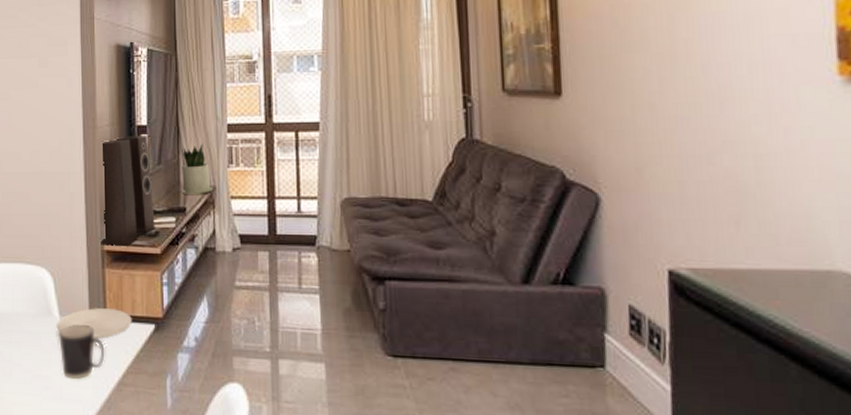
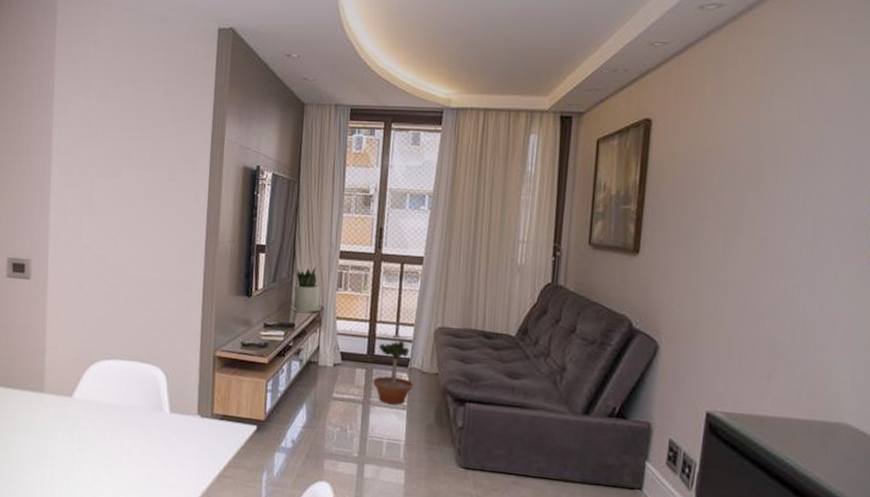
plate: present [56,308,132,340] -> none [166,407,236,435]
mug: present [58,324,105,380] -> none [167,420,210,470]
speaker: present [100,136,155,246] -> none [213,253,266,354]
potted tree: none [277,212,324,289] -> present [372,336,414,405]

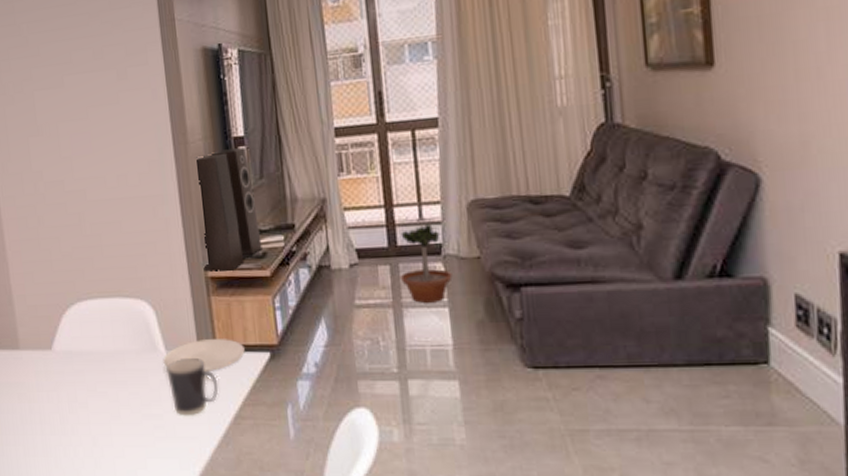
plate: none [166,407,236,435] -> present [163,339,245,373]
mug: none [167,420,210,470] -> present [165,357,219,416]
speaker: none [213,253,266,354] -> present [193,148,263,272]
planter: present [292,266,322,314] -> none [283,151,324,211]

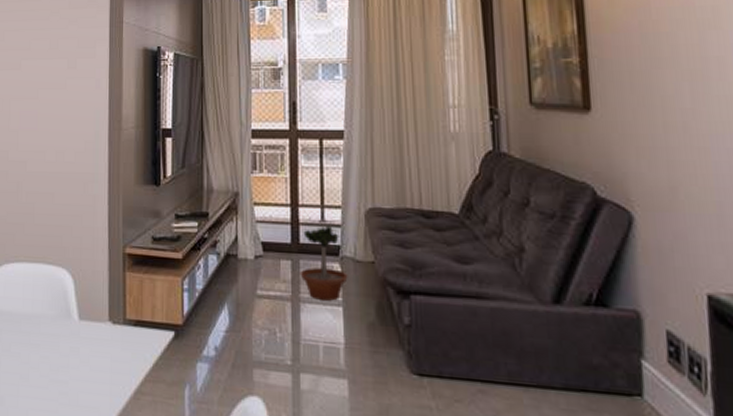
plate: present [163,339,245,373] -> none [75,312,151,345]
mug: present [165,357,219,416] -> none [76,328,123,387]
speaker: present [193,148,263,272] -> none [122,139,177,250]

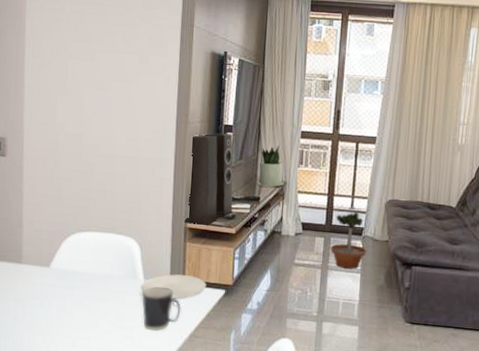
plate: none [75,312,151,345] -> present [140,274,206,300]
mug: none [76,328,123,387] -> present [141,286,182,332]
speaker: none [122,139,177,250] -> present [184,132,233,225]
planter: none [204,148,237,201] -> present [257,145,285,188]

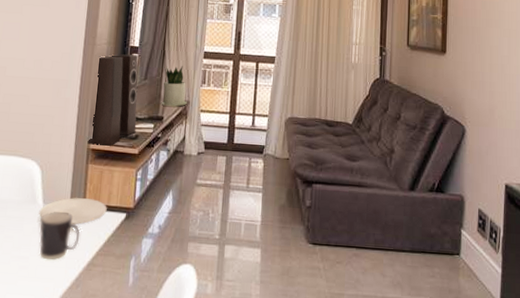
potted tree: present [330,207,367,269] -> none [232,126,268,188]

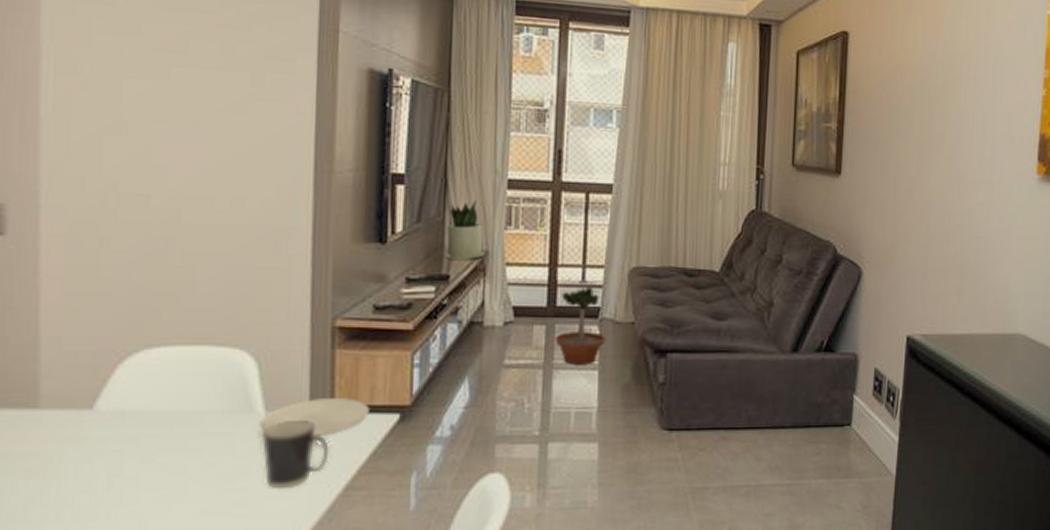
speaker: present [87,54,139,146] -> none [331,185,408,321]
potted tree: none [232,126,268,188] -> present [554,281,606,365]

